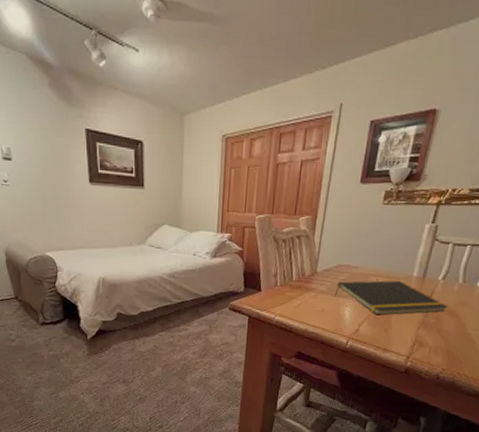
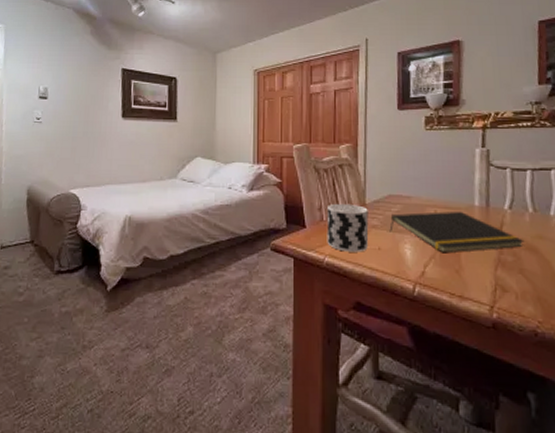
cup: none [278,271,318,313] -> present [326,203,369,252]

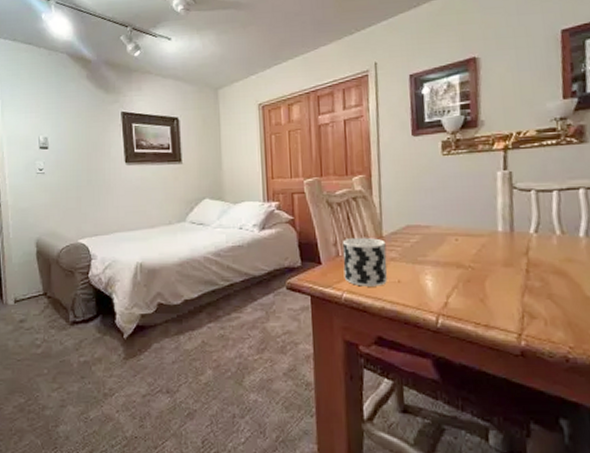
notepad: present [389,211,525,254] -> none [409,237,553,283]

